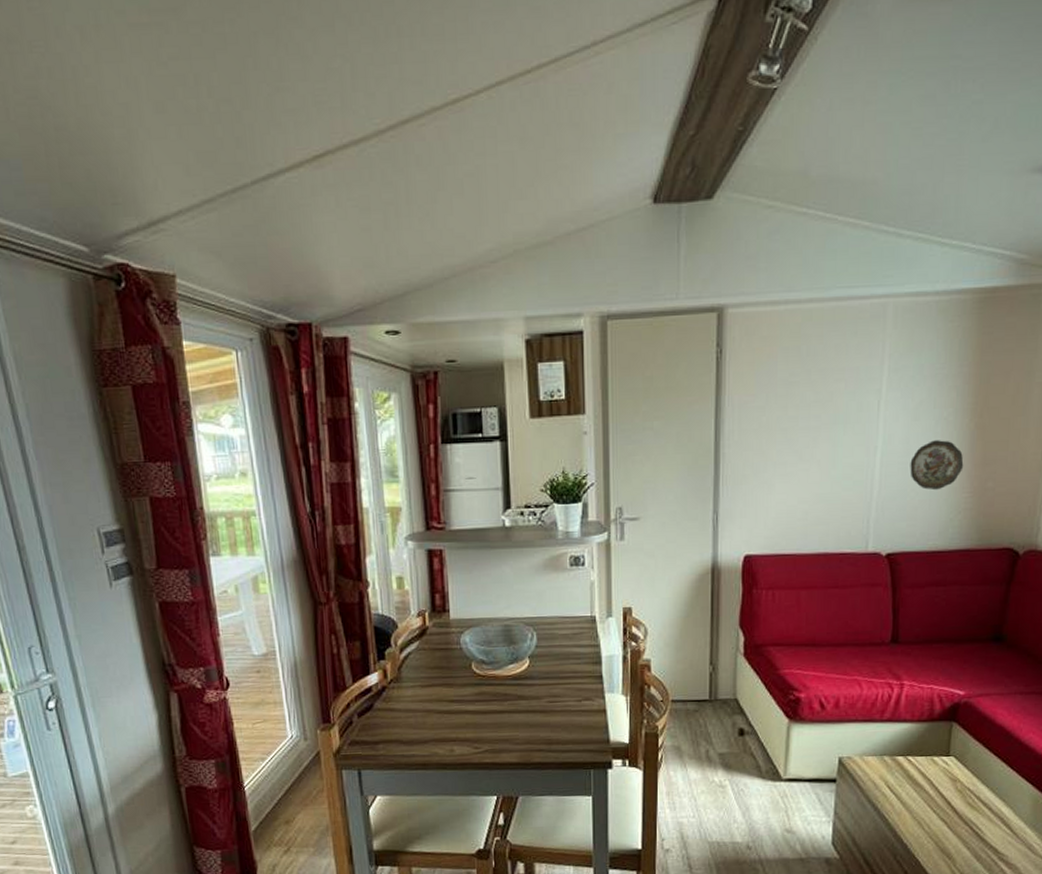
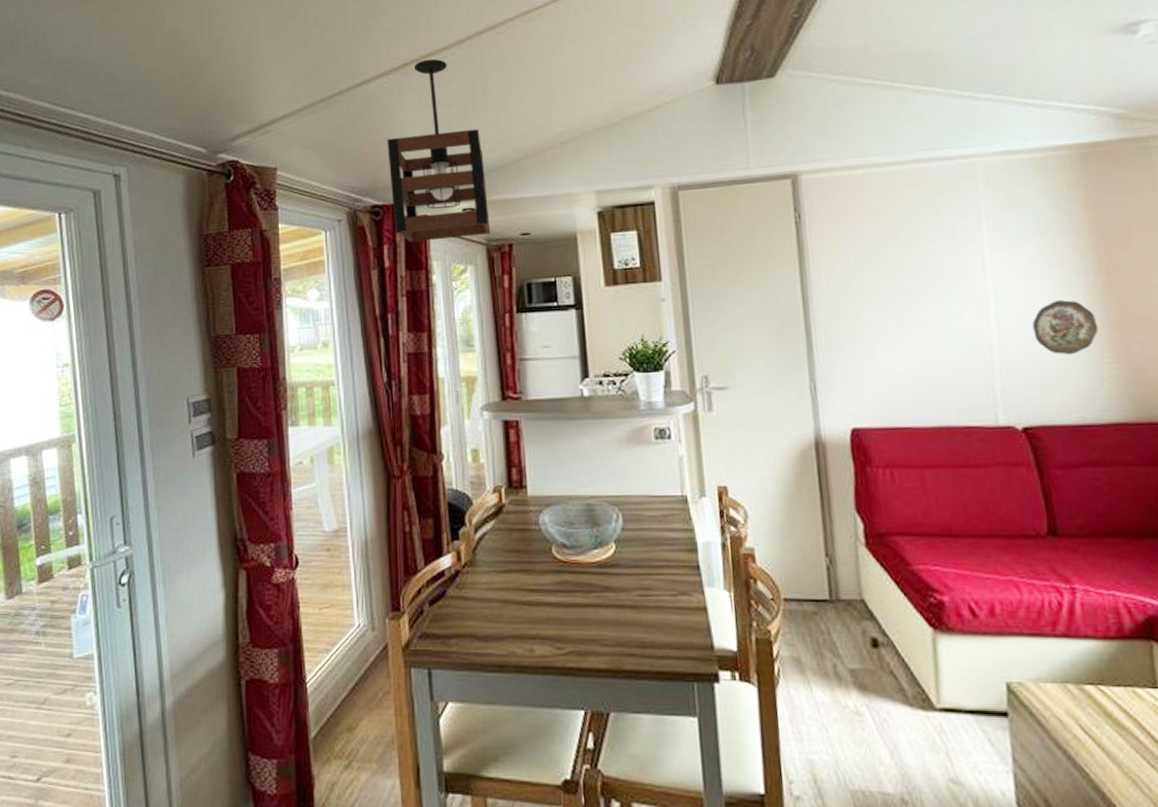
pendant light: none [300,151,416,366] -> present [387,58,491,242]

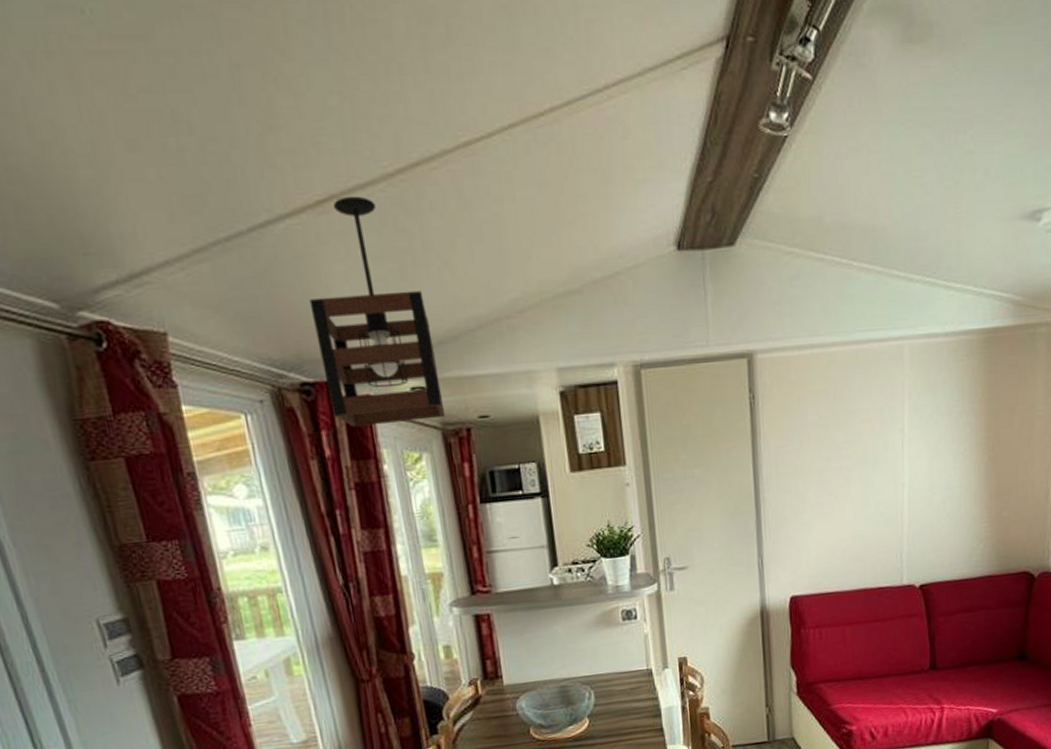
decorative plate: present [1032,300,1099,356] -> none [934,474,981,522]

